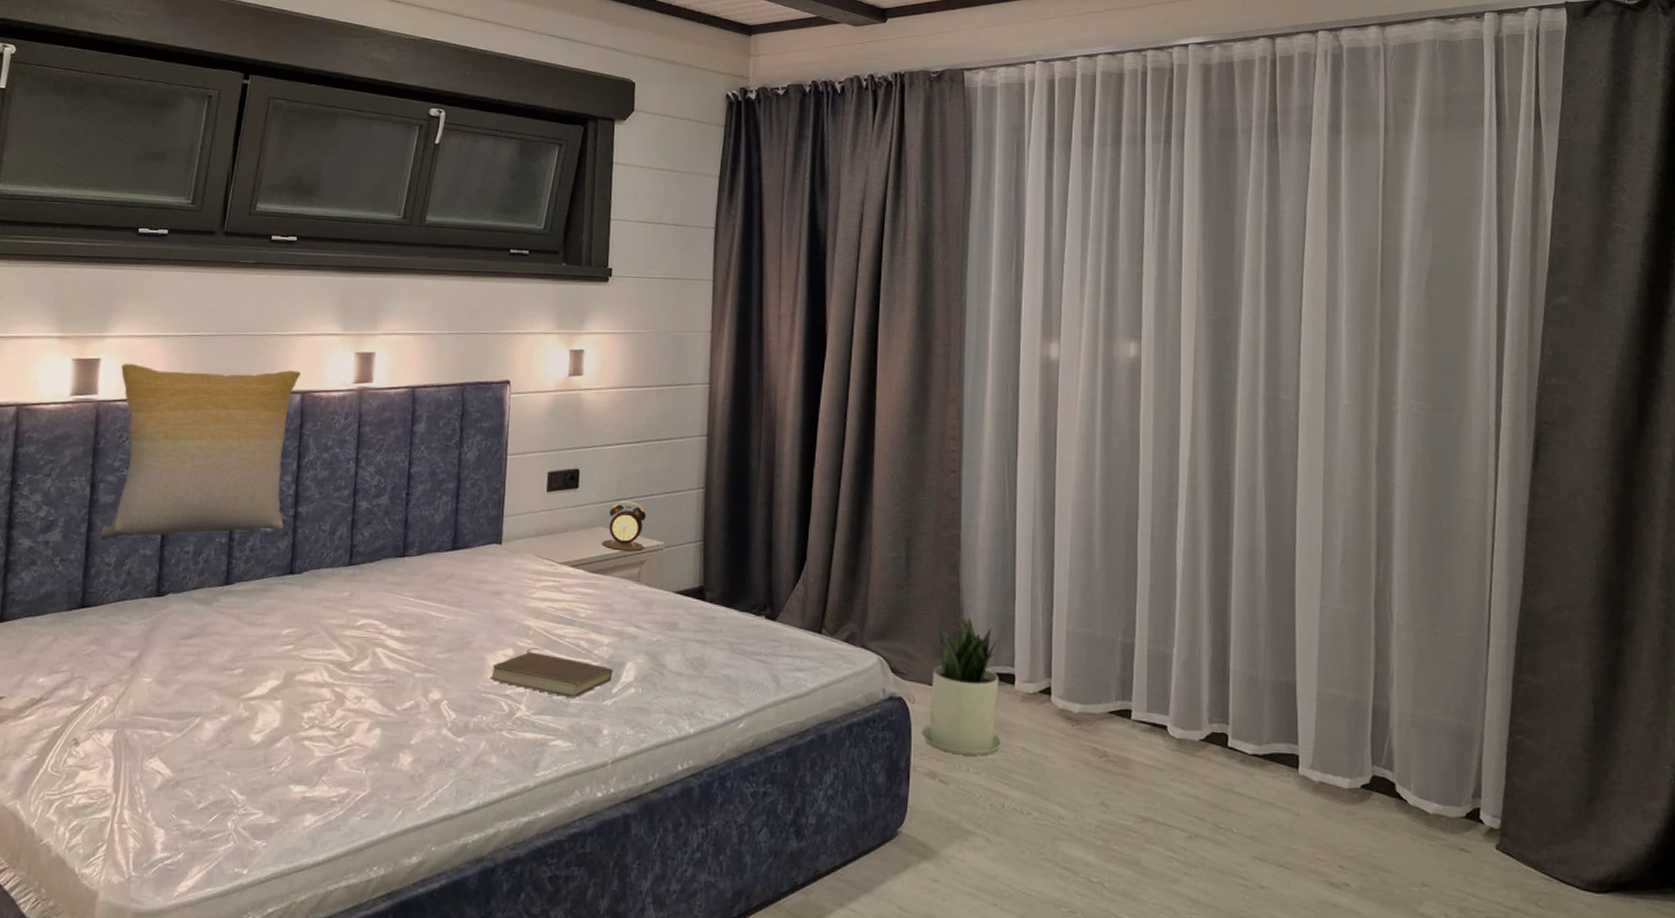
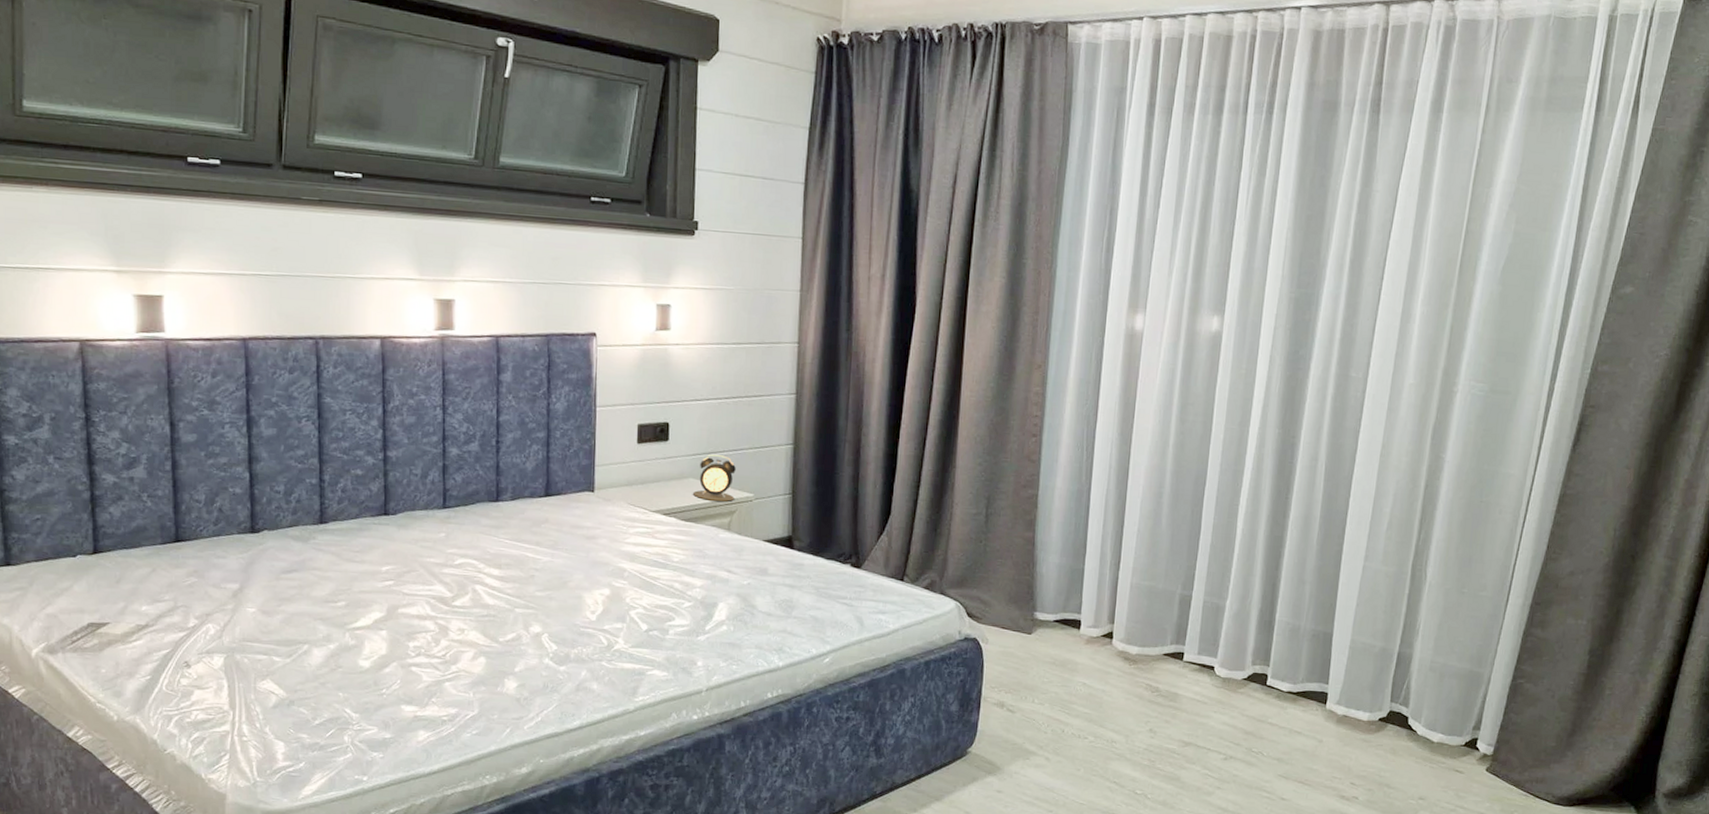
pillow: present [99,363,301,539] -> none [185,301,378,477]
book: present [490,648,614,699] -> none [588,588,706,634]
planter: present [920,617,1002,756] -> none [992,569,1069,689]

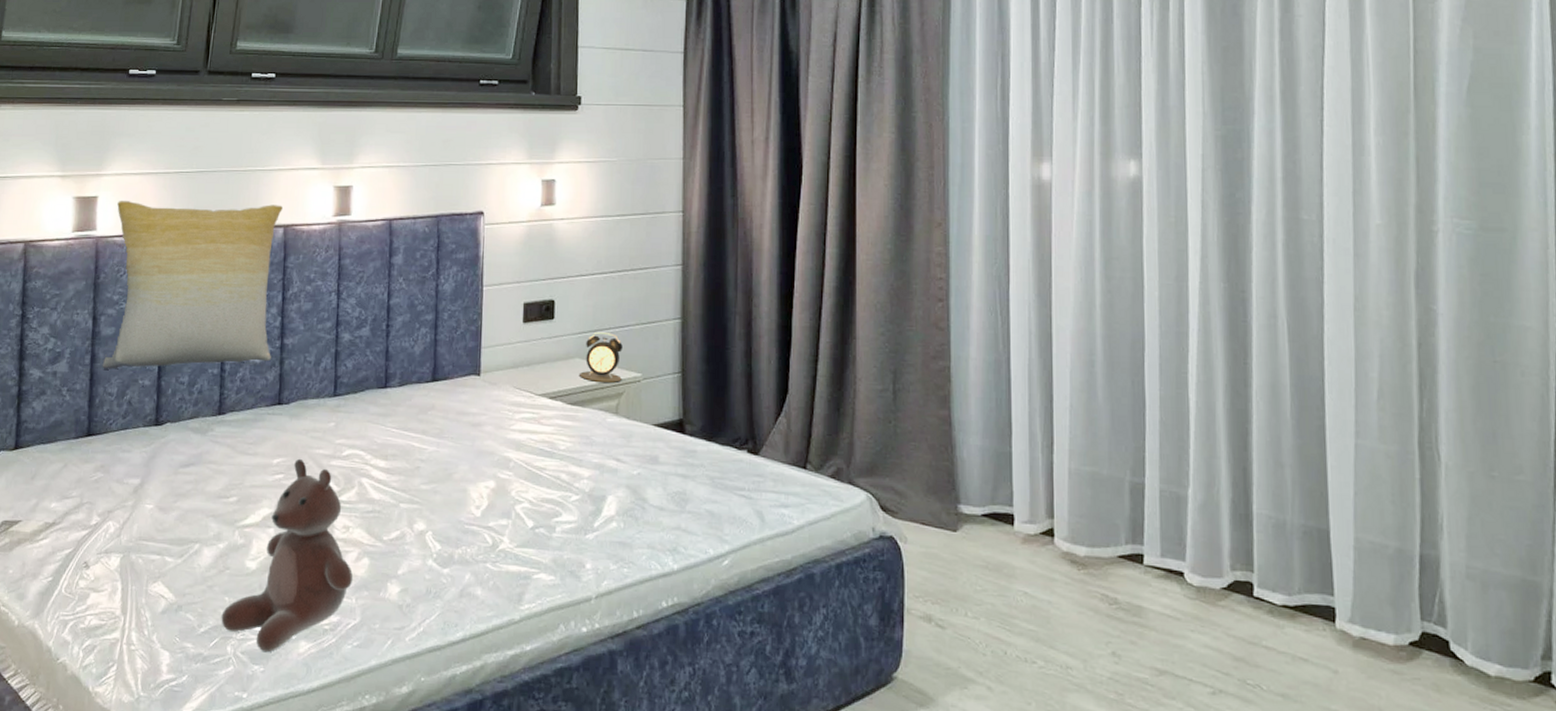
pillow: none [185,301,378,477] -> present [102,200,283,370]
teddy bear: none [336,566,470,741] -> present [221,458,354,653]

